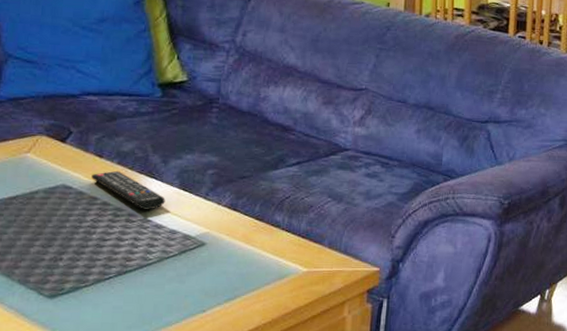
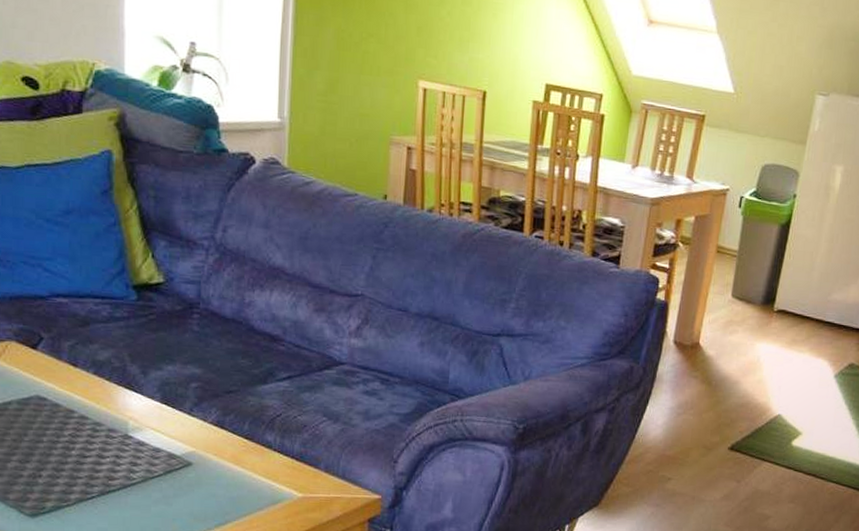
remote control: present [91,170,166,210] -> none [67,381,147,426]

